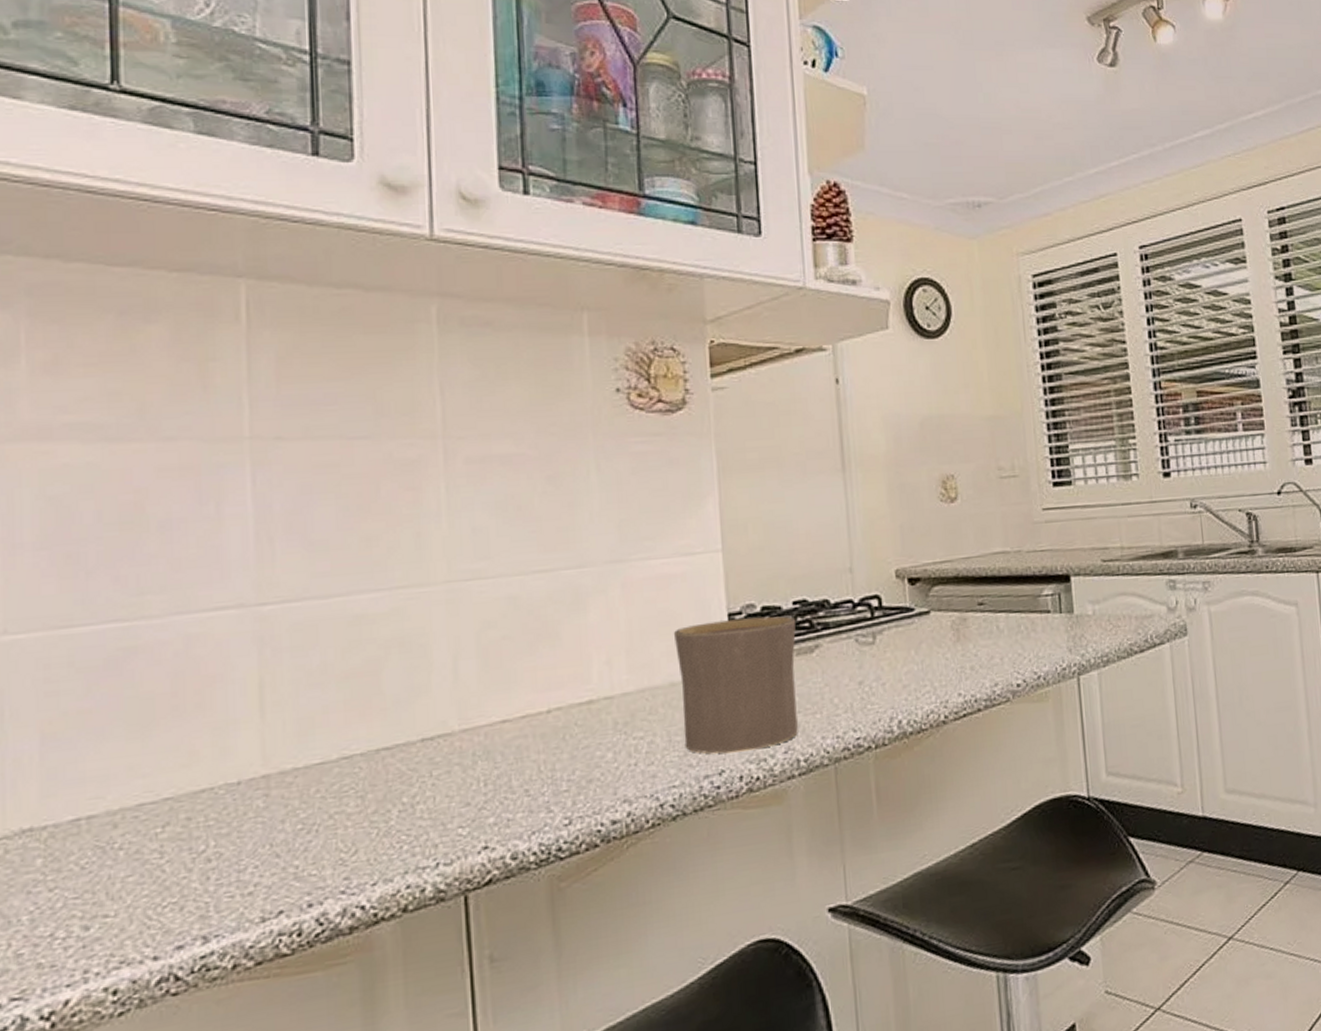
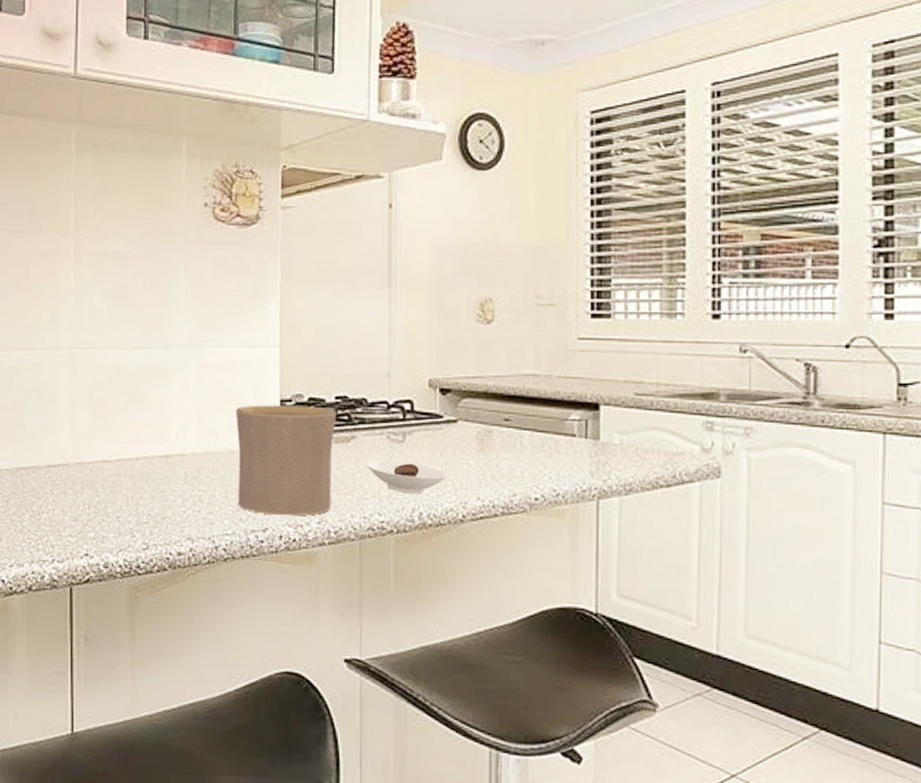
saucer: none [834,665,925,702] -> present [366,460,448,494]

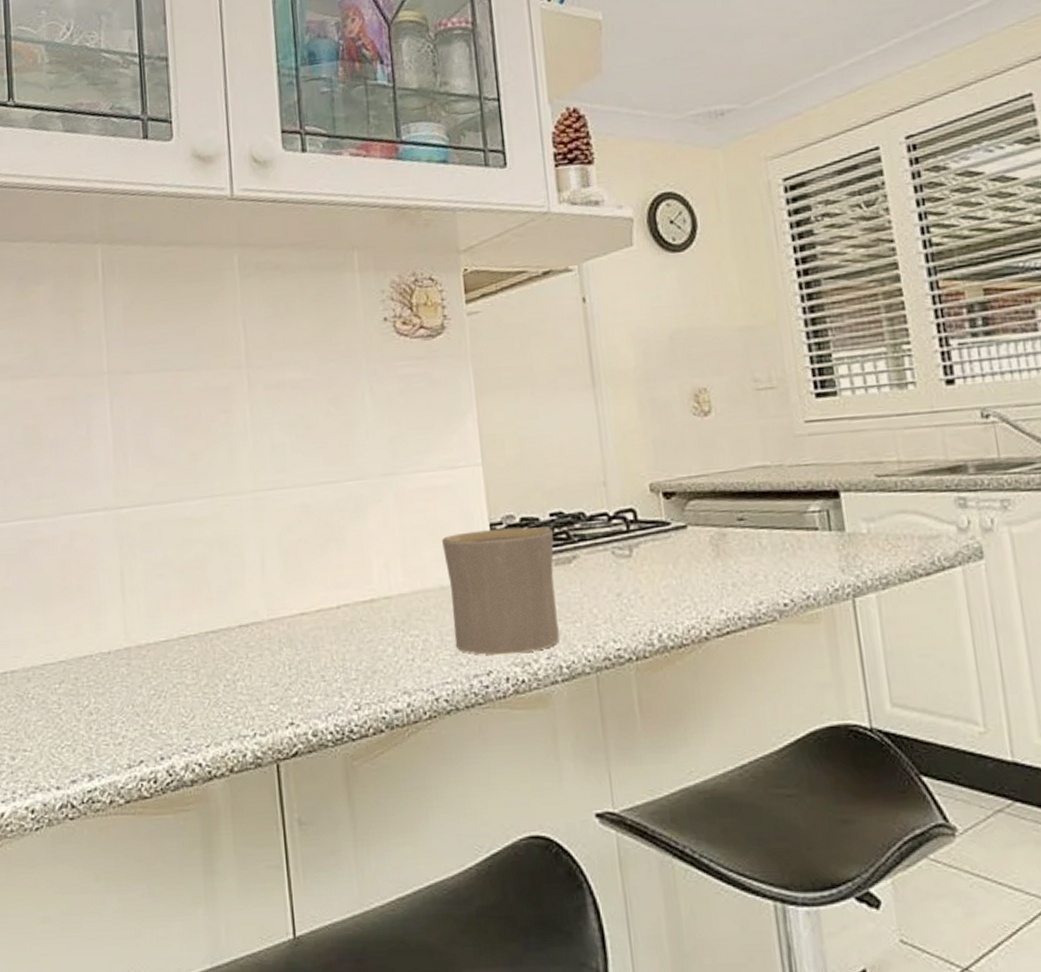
saucer: present [366,460,448,494] -> none [592,578,685,615]

